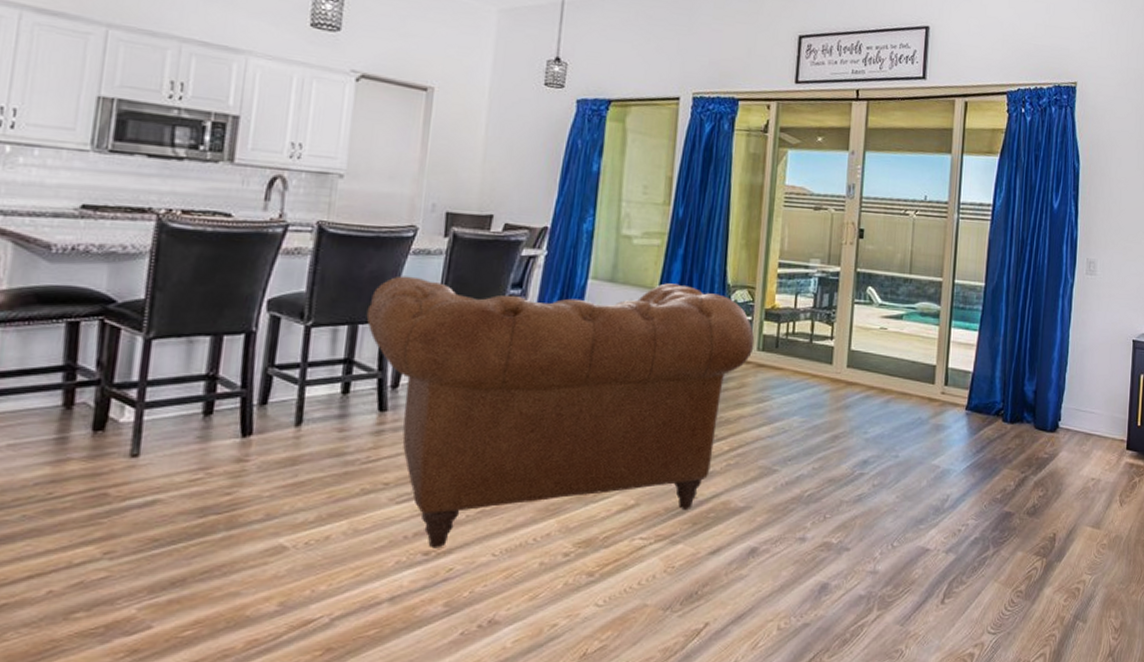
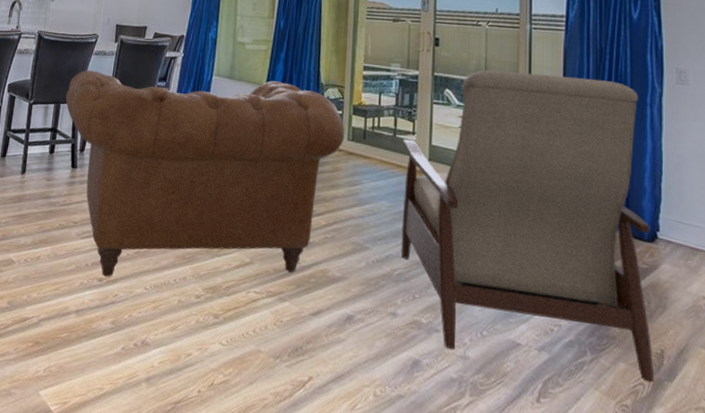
chair: none [813,264,1053,566] -> present [401,70,655,384]

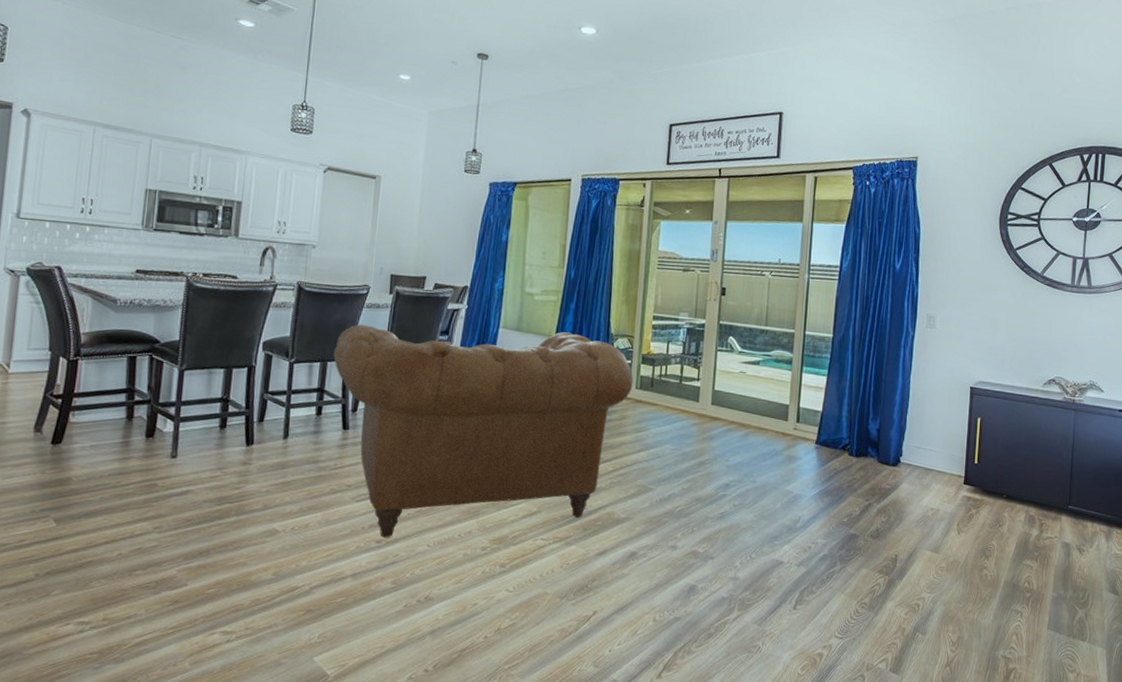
chair: present [401,70,655,384] -> none [682,317,895,583]

